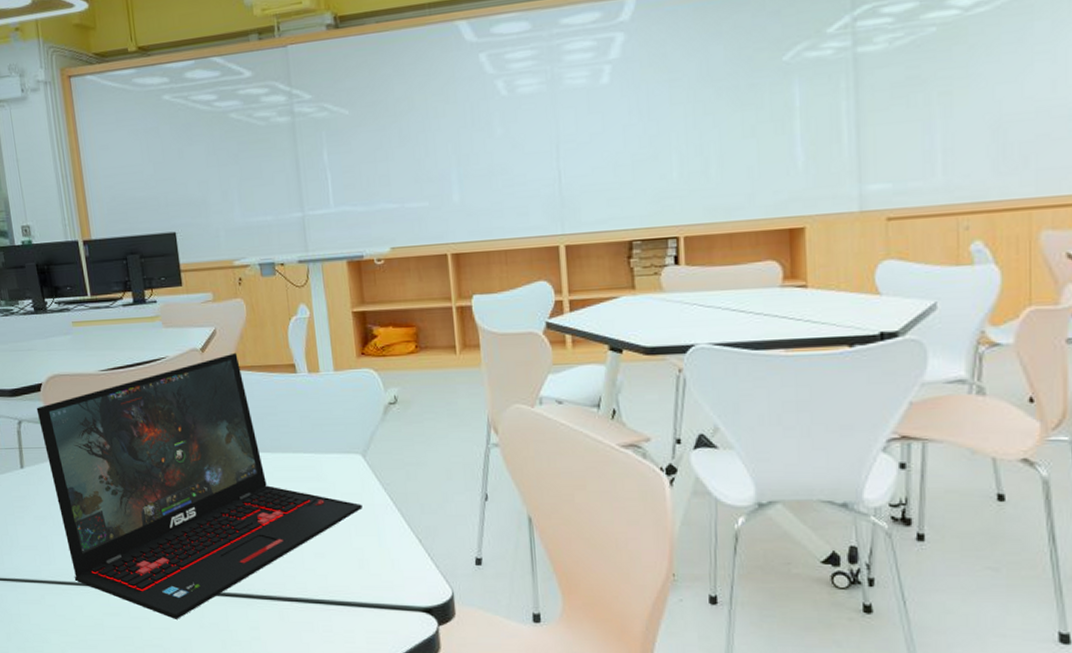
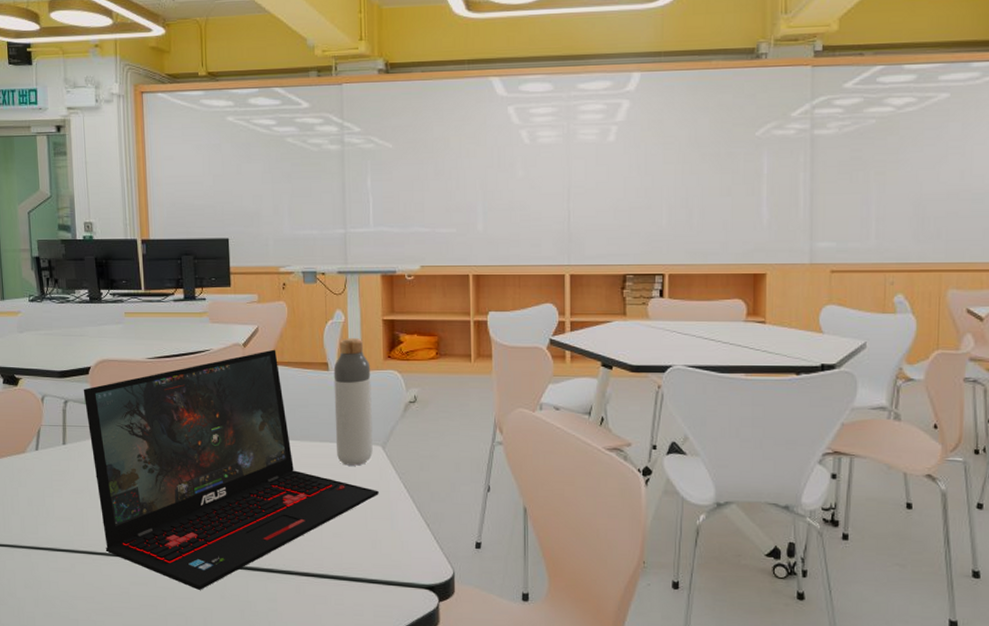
bottle: none [301,334,353,478] -> present [333,337,373,466]

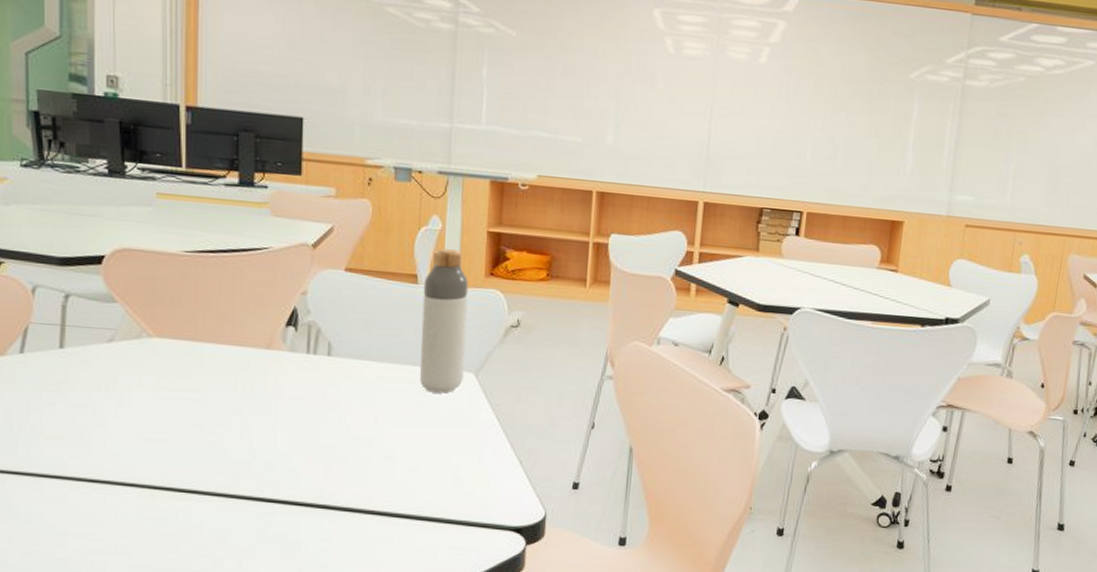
laptop: present [83,349,379,590] -> none [92,254,467,528]

